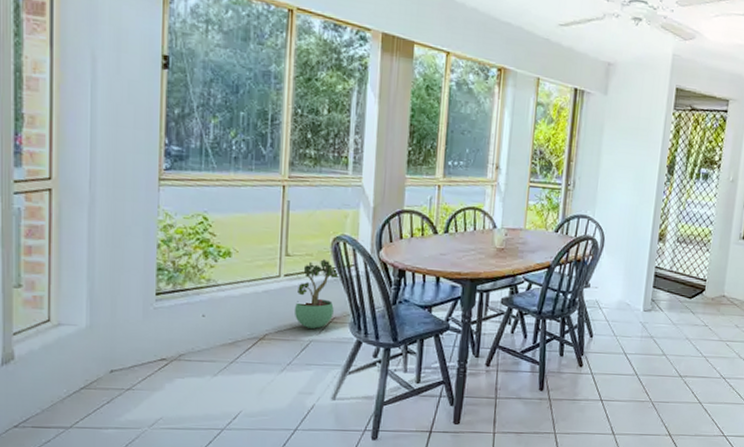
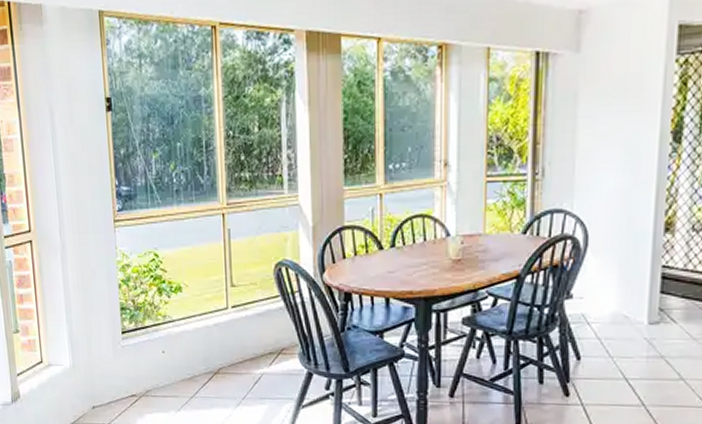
potted plant: present [294,259,342,329] -> none [243,287,286,361]

